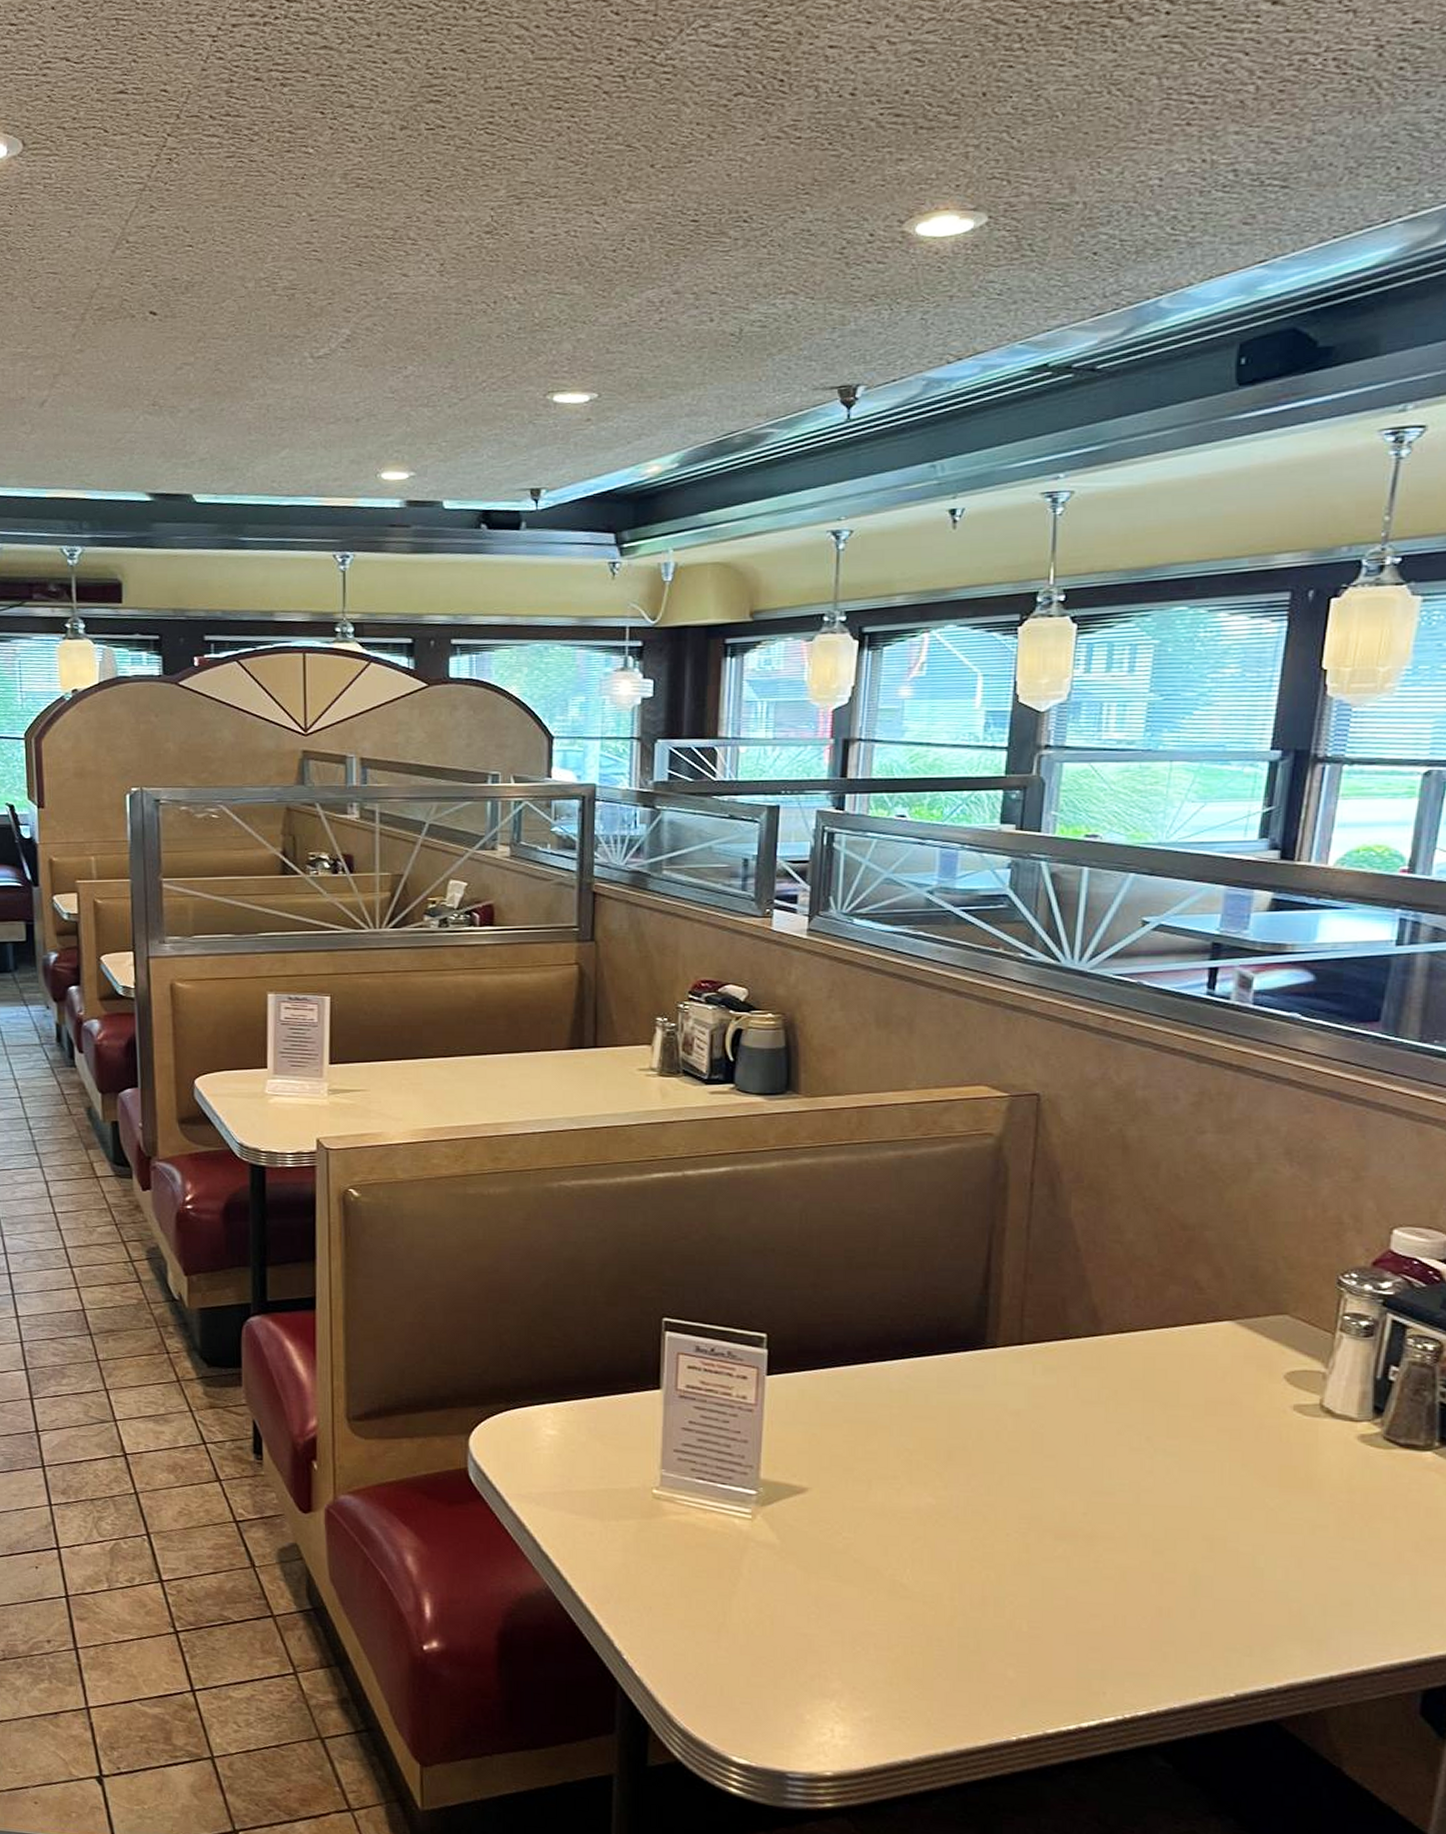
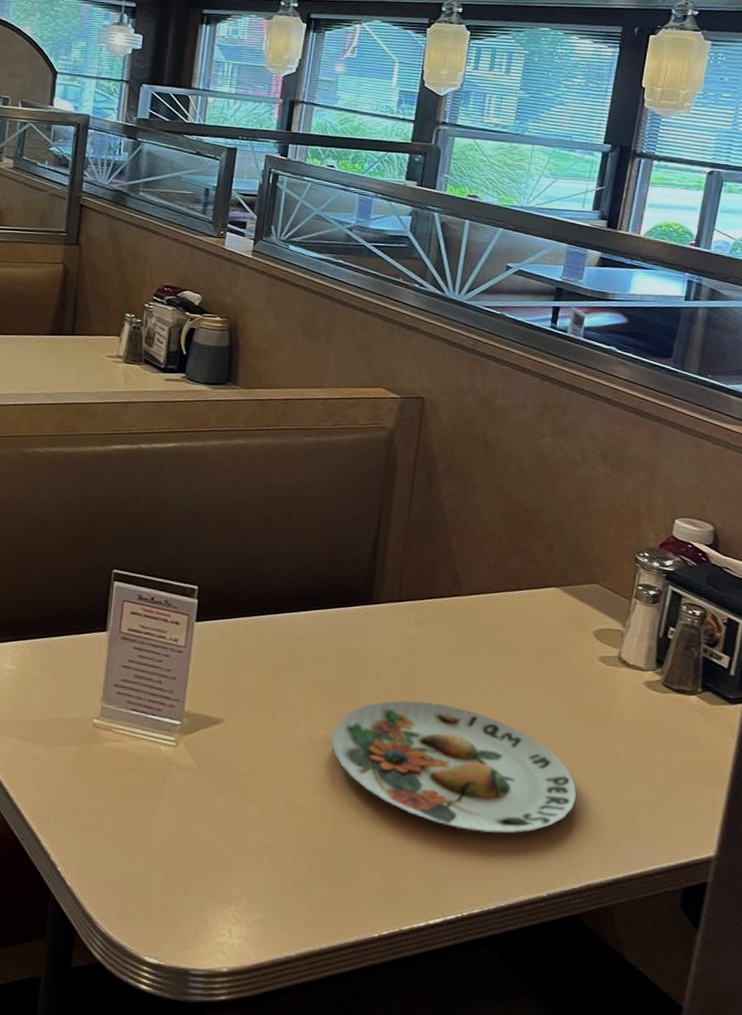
plate: none [944,1463,1270,1622] -> present [332,701,577,834]

